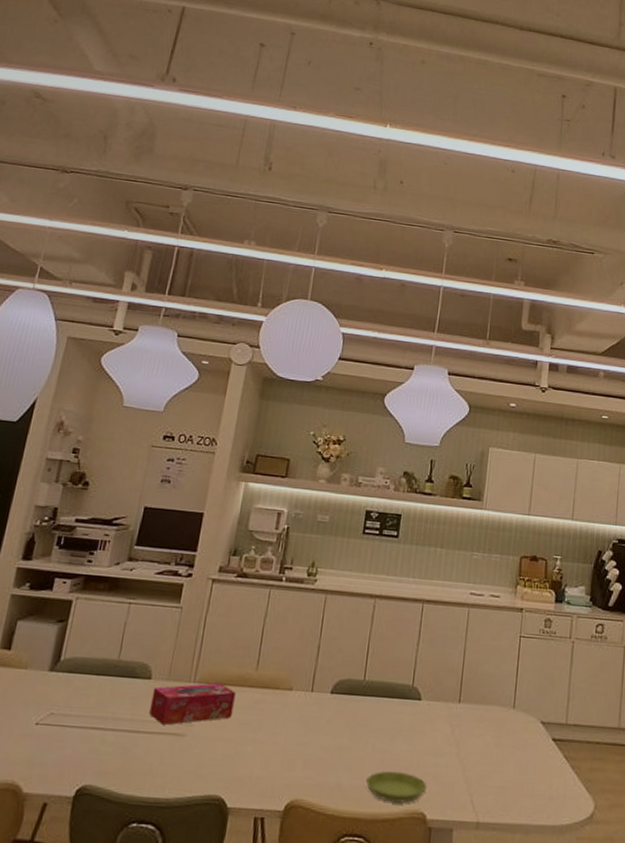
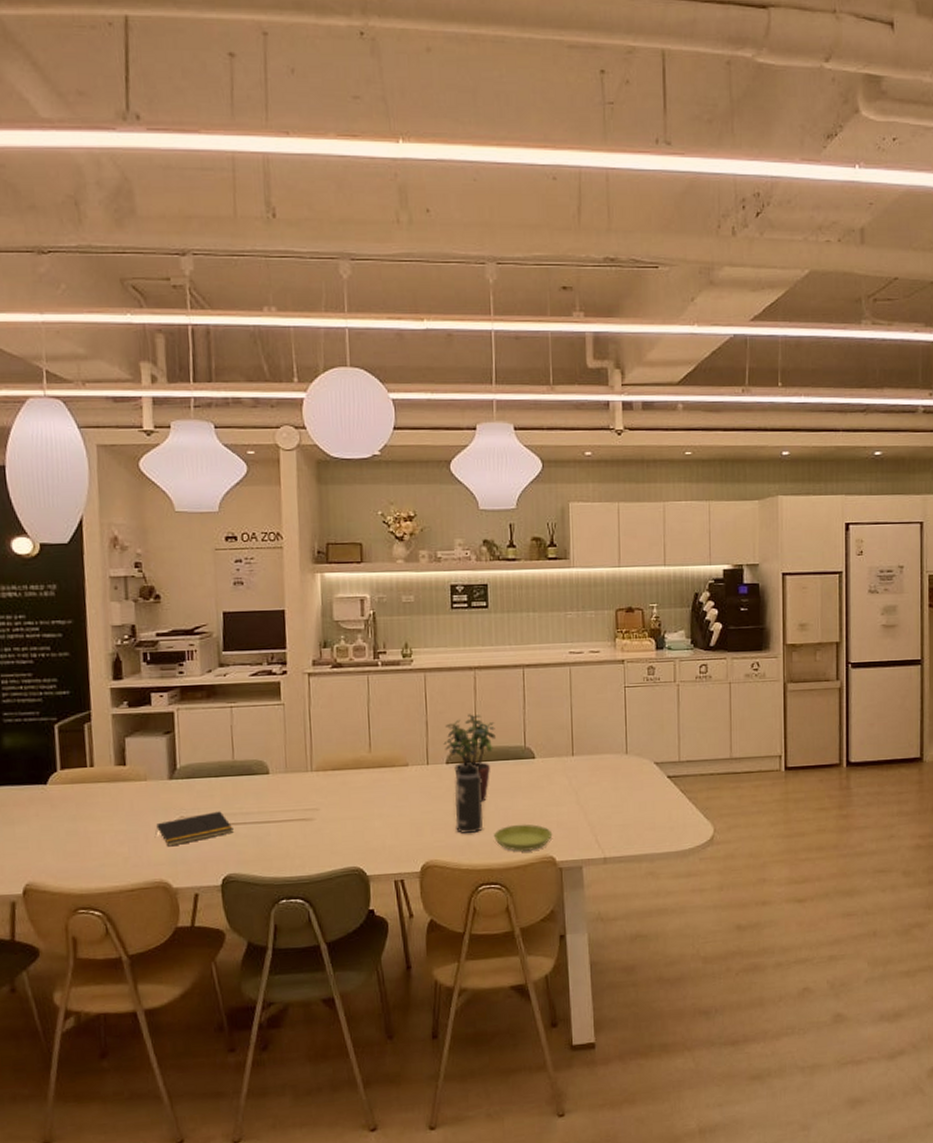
notepad: none [20,712,102,746] -> present [155,811,234,847]
tissue box: present [149,683,236,725] -> none [273,769,355,813]
thermos bottle: none [328,686,364,774] -> present [454,754,484,833]
potted plant: none [331,643,387,741] -> present [443,714,496,802]

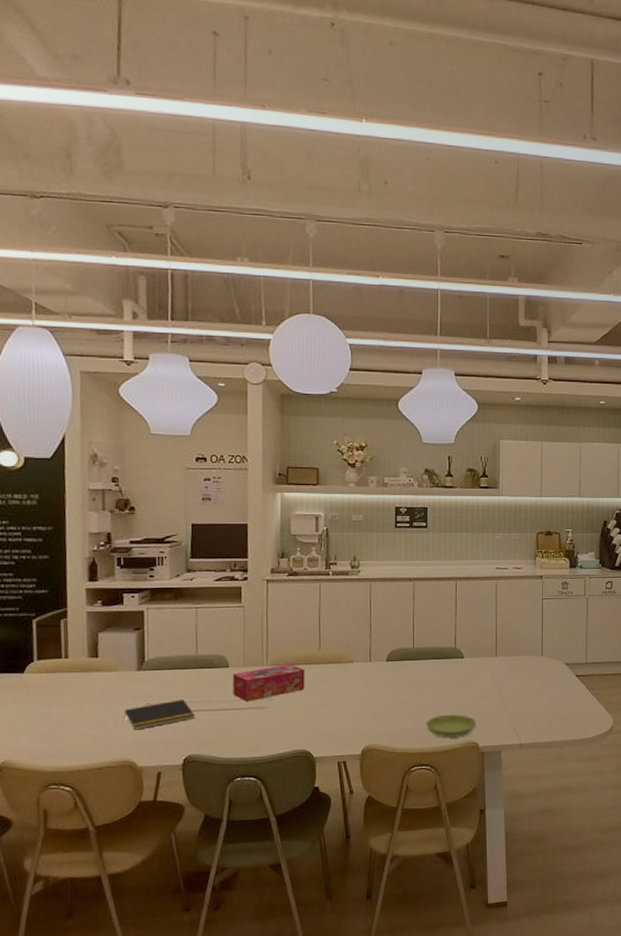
tissue box: none [273,769,355,813] -> present [232,664,305,701]
potted plant: present [443,714,496,802] -> none [384,619,430,695]
thermos bottle: present [454,754,484,833] -> none [393,653,418,722]

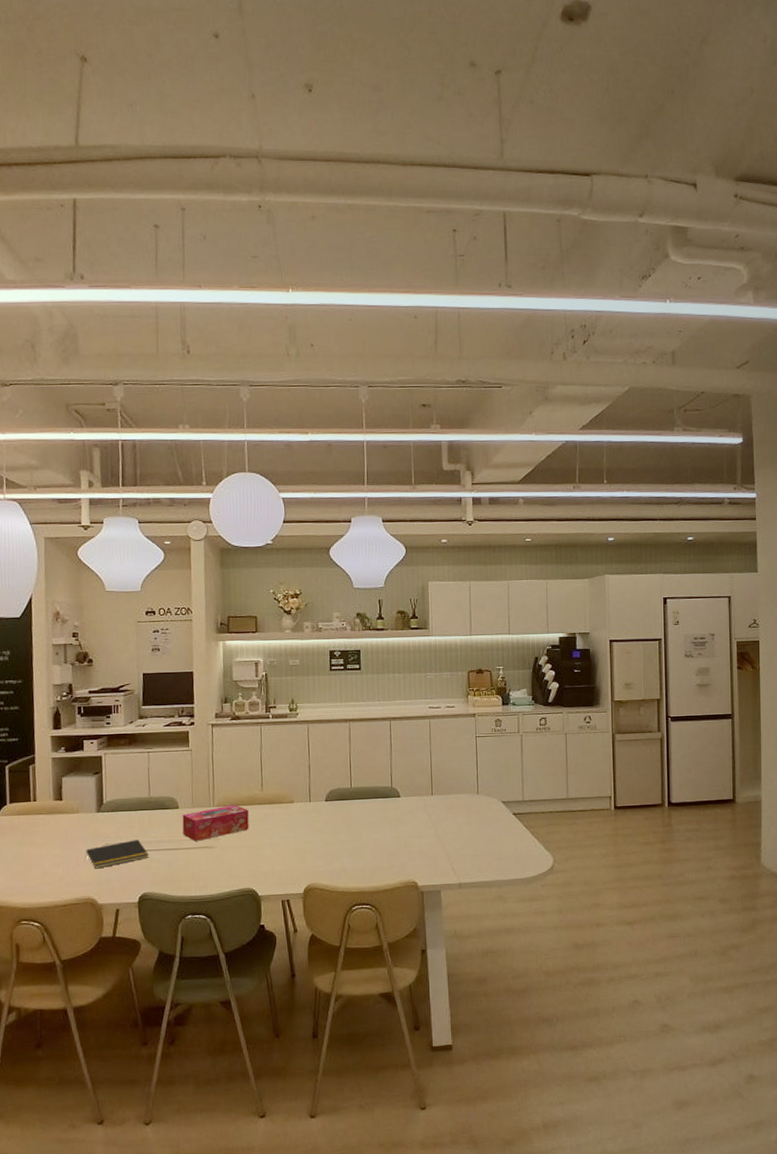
saucer: present [426,714,477,738] -> none [366,853,415,878]

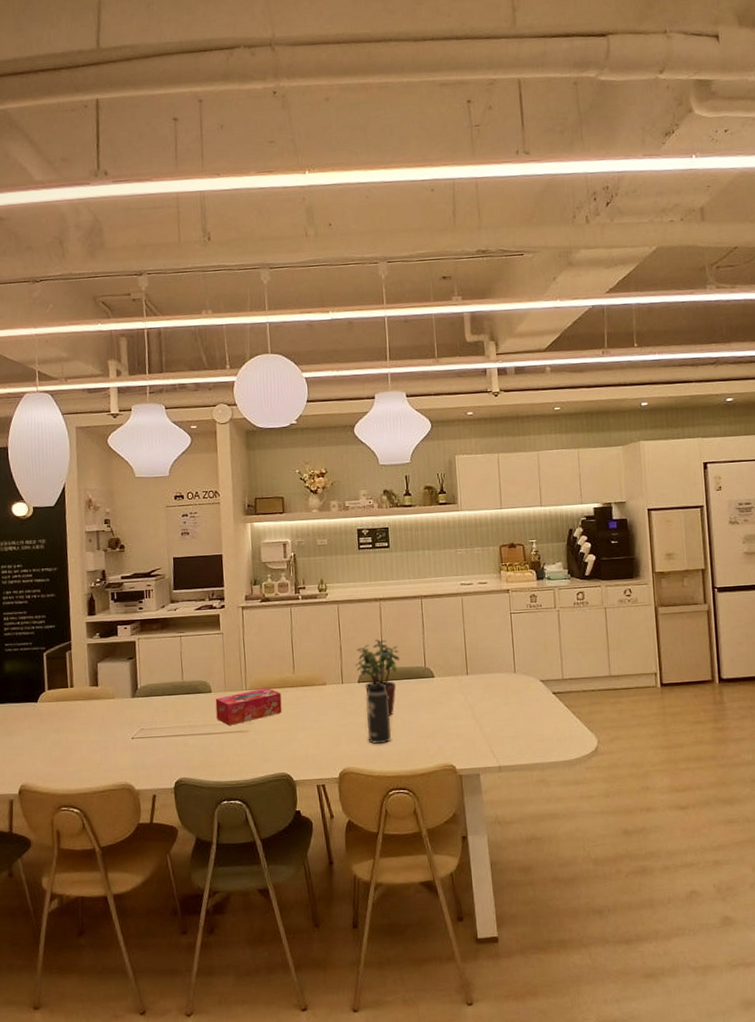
notepad: present [85,839,149,869] -> none [121,724,184,755]
potted plant: none [323,759,367,834] -> present [355,639,400,716]
thermos bottle: none [332,793,357,861] -> present [365,674,392,744]

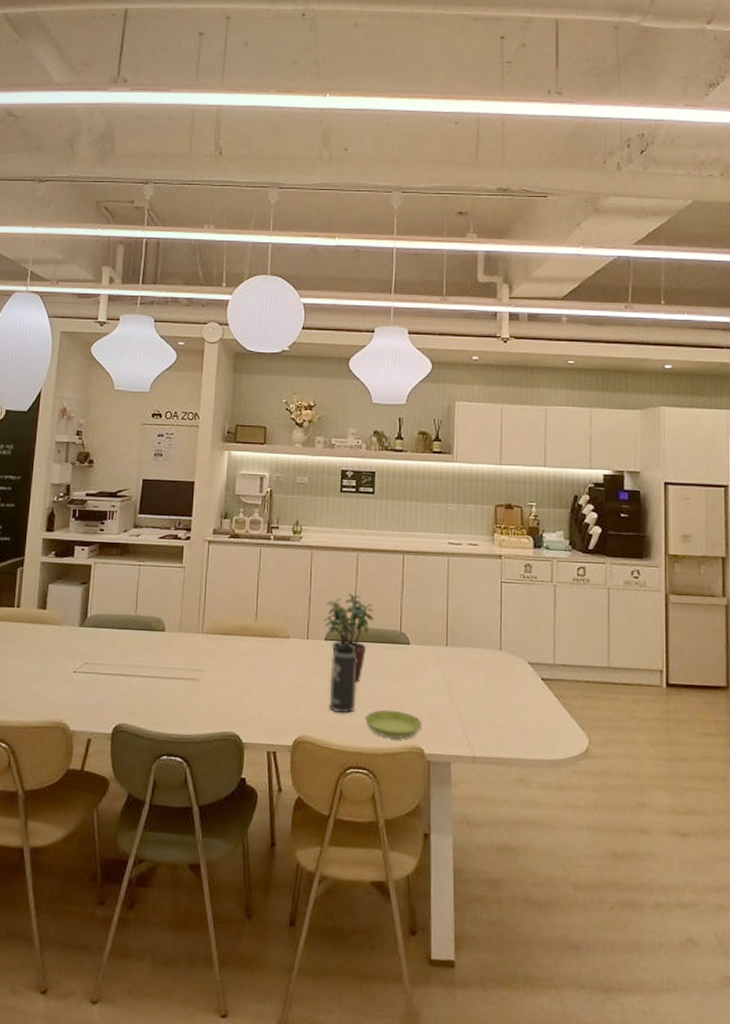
tissue box: present [215,688,282,725] -> none [167,633,239,671]
saucer: none [401,735,452,761] -> present [365,709,423,740]

